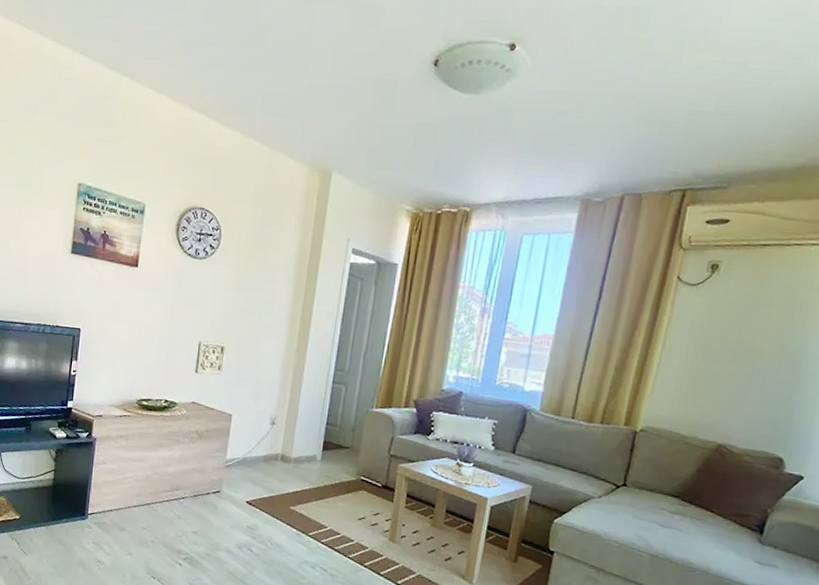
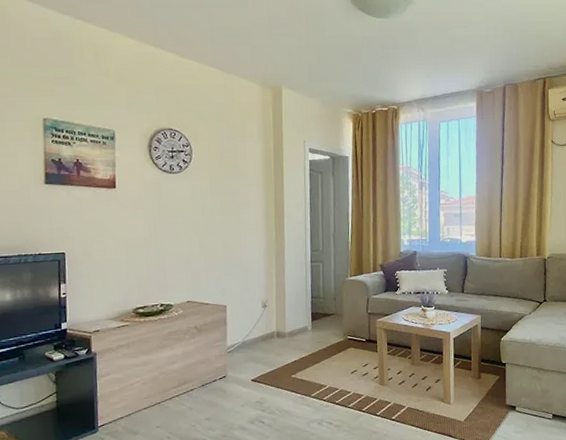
wall ornament: present [195,340,227,376] -> none [184,244,213,276]

